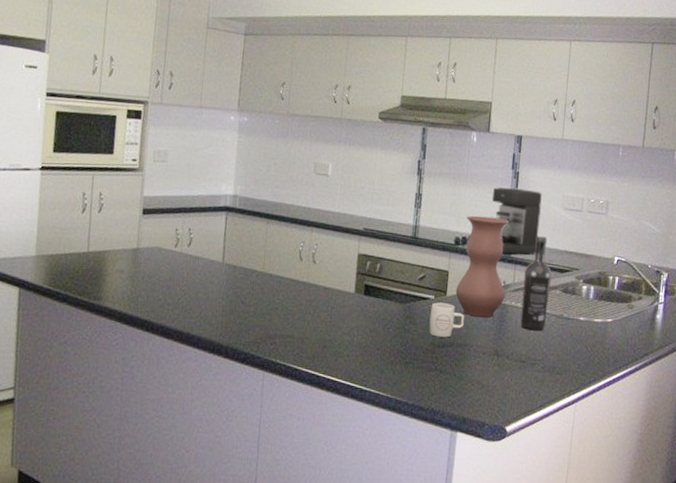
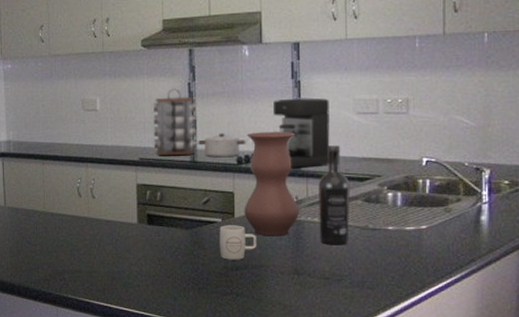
spice rack: none [379,163,423,231] -> present [153,88,197,156]
cooking pot: none [421,212,465,237] -> present [198,133,246,158]

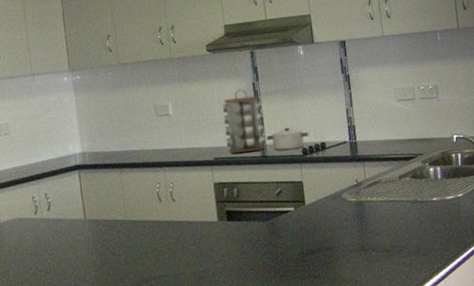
mug: present [219,225,258,260] -> none [293,211,328,246]
vase: present [244,131,299,236] -> none [308,121,360,219]
coffee maker: present [273,98,330,168] -> none [329,89,380,154]
wine bottle: present [318,145,350,245] -> none [373,130,403,221]

